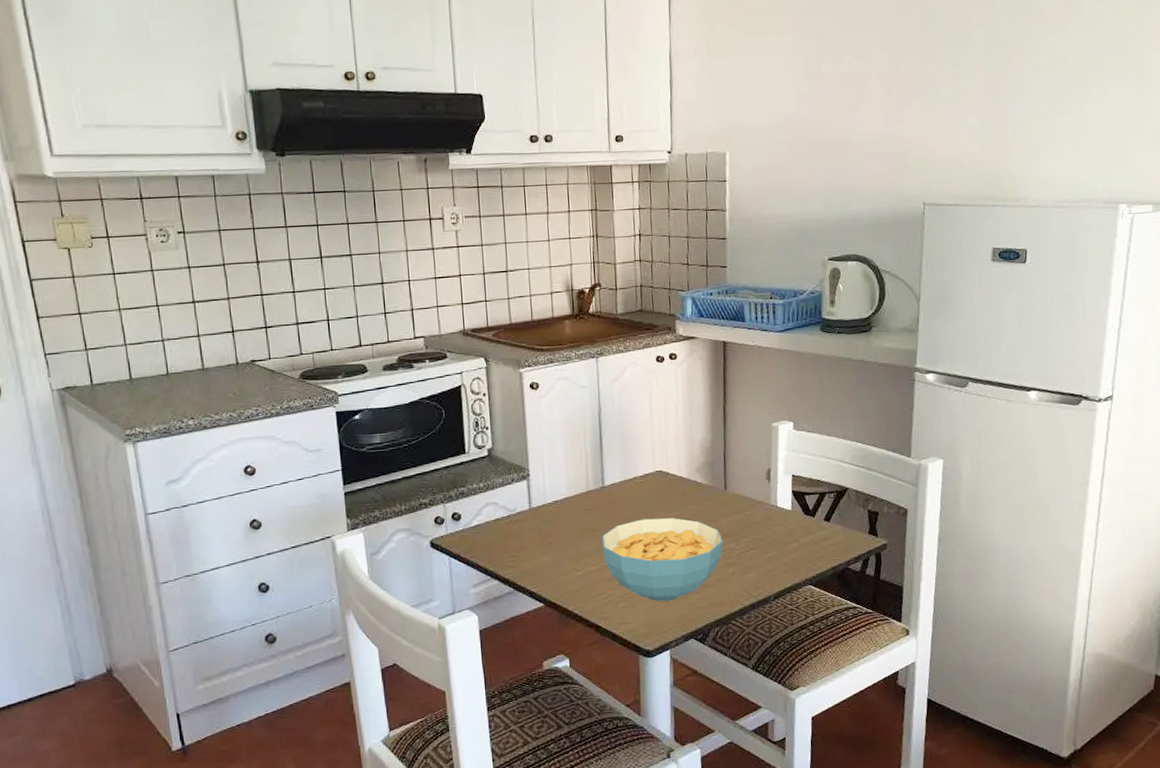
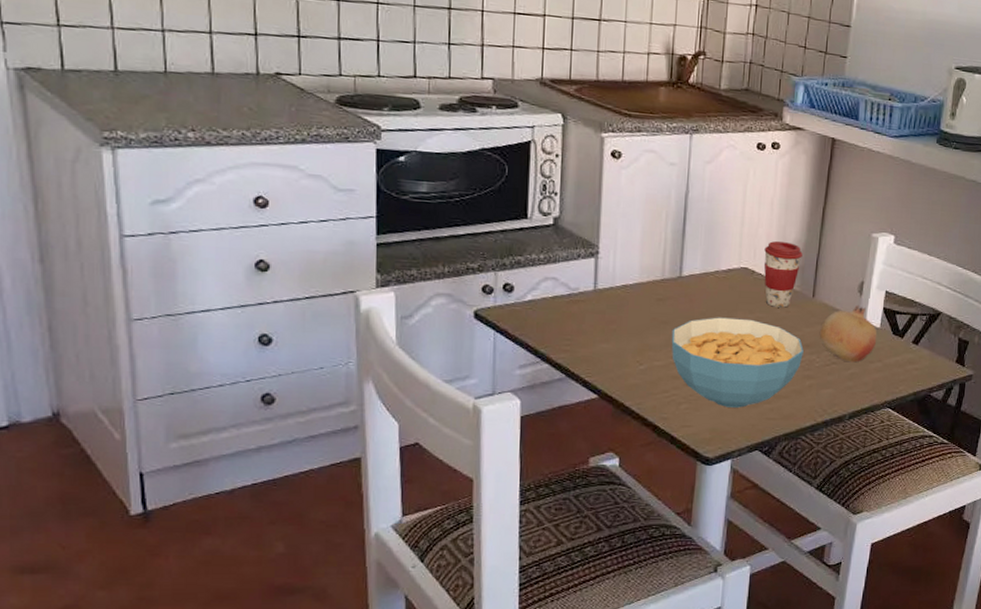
coffee cup: none [675,442,710,504] -> present [763,241,803,308]
fruit: none [735,491,790,546] -> present [819,304,877,363]

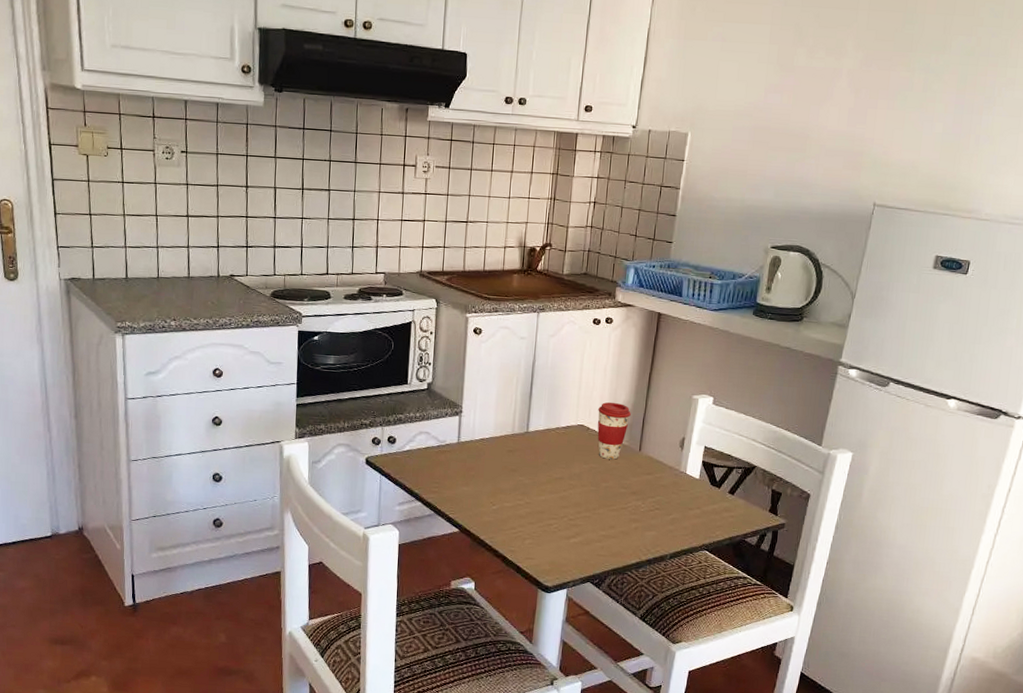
cereal bowl: present [671,317,804,408] -> none [518,466,631,545]
fruit: present [819,304,877,363] -> none [644,458,697,509]

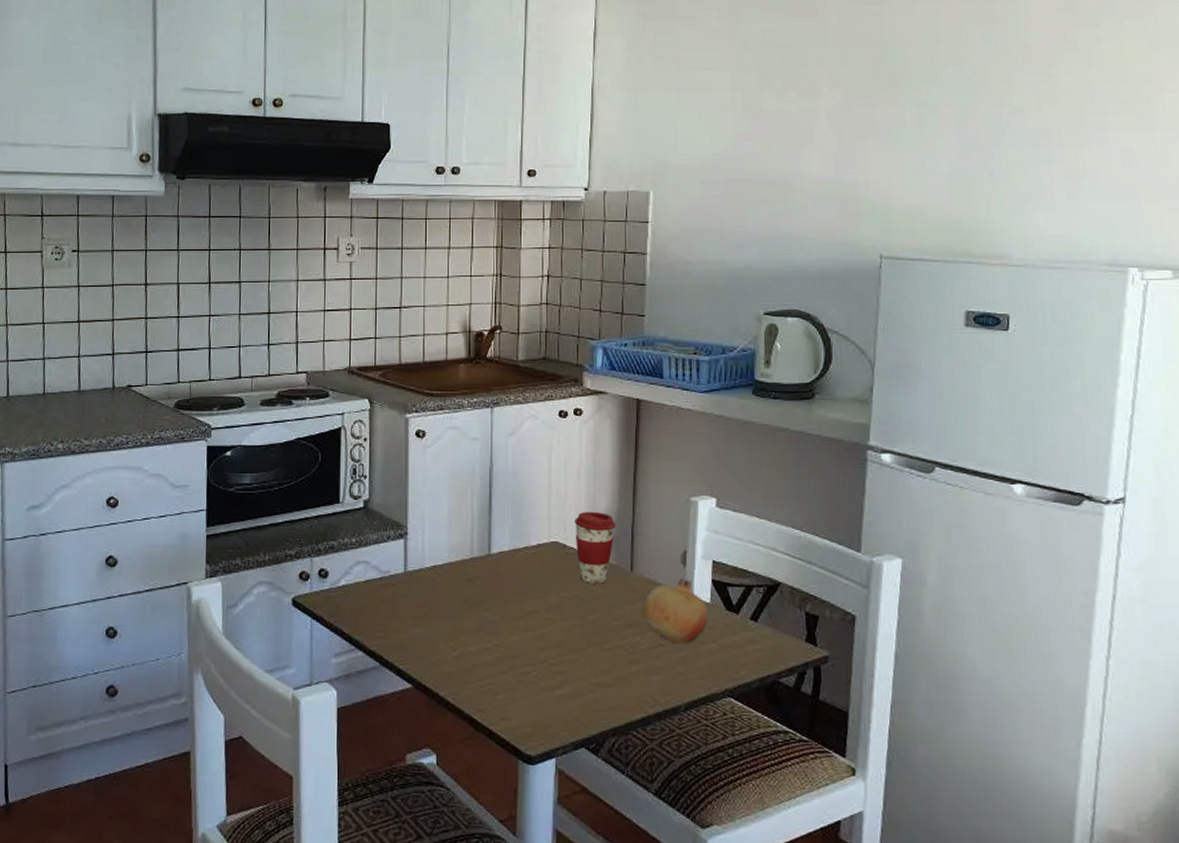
fruit: none [644,458,697,509] -> present [641,577,708,644]

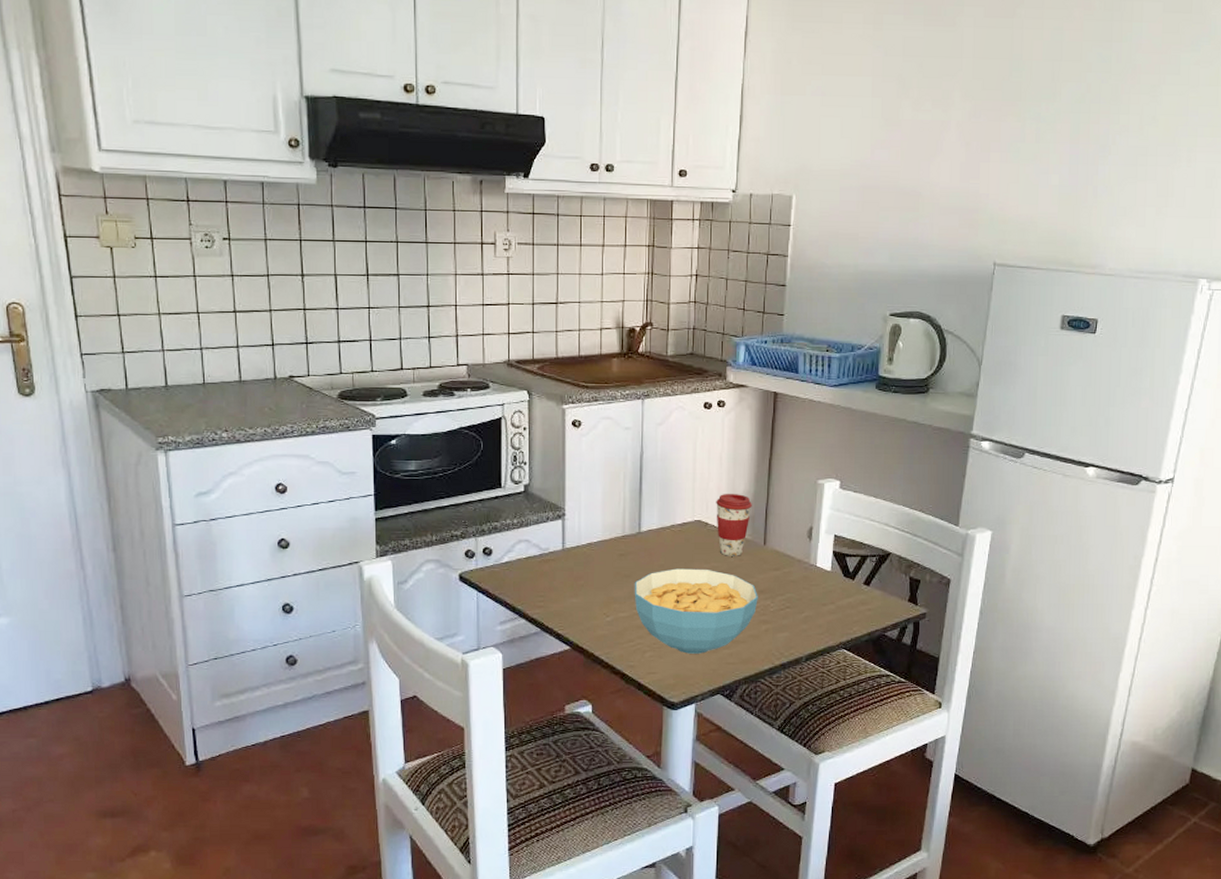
cereal bowl: none [484,596,626,698] -> present [634,568,758,654]
fruit: present [641,577,708,644] -> none [772,549,829,606]

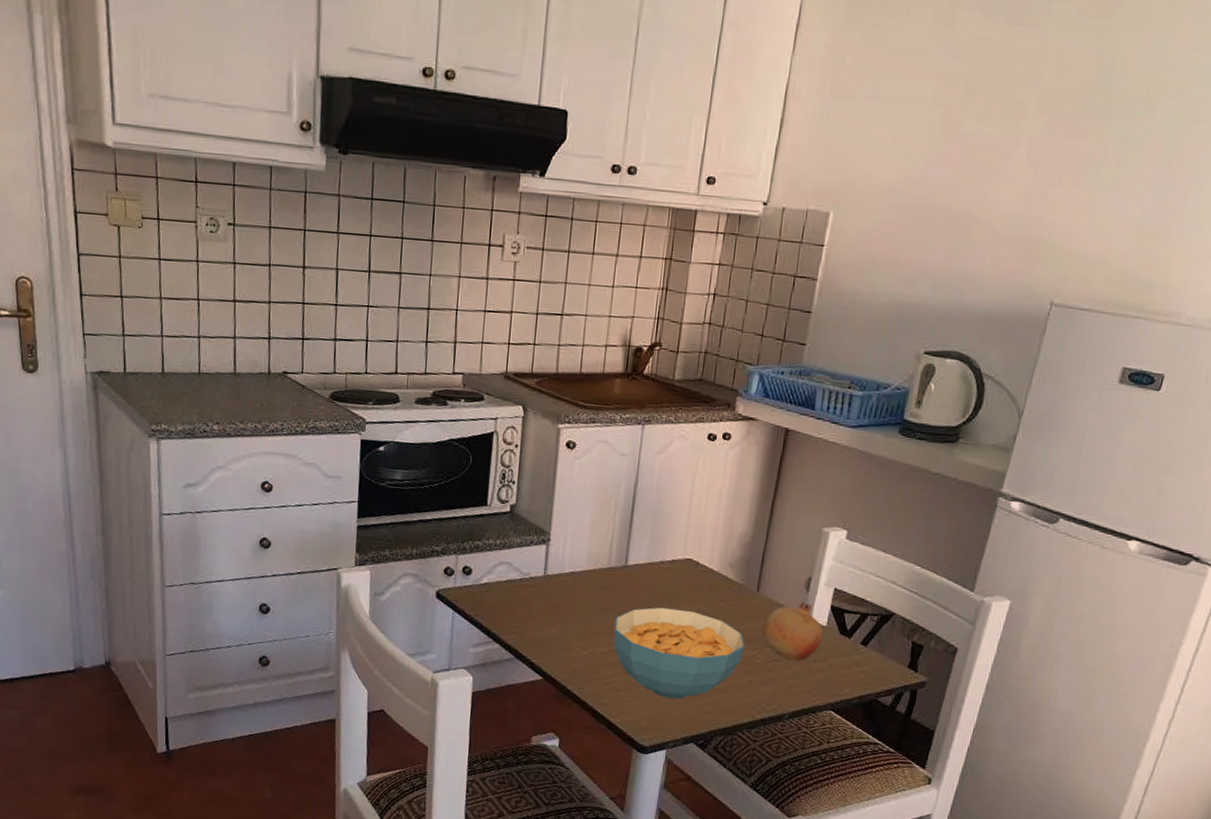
coffee cup: present [716,493,752,556] -> none [708,533,749,601]
fruit: none [772,549,829,606] -> present [761,601,823,661]

